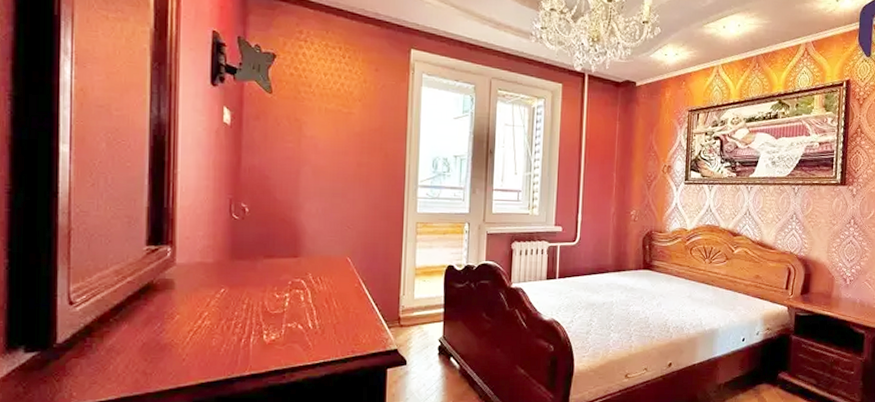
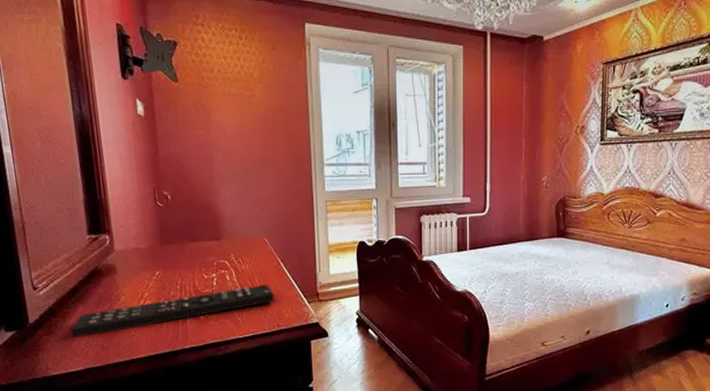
remote control: none [108,306,351,361] -> present [71,284,274,338]

